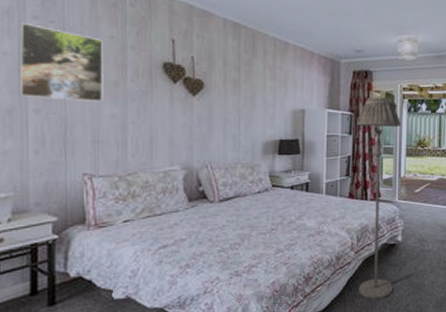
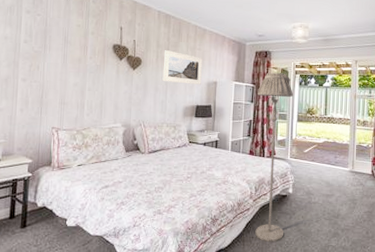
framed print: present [18,22,103,102] -> none [13,15,72,73]
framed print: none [233,70,285,115] -> present [162,50,202,86]

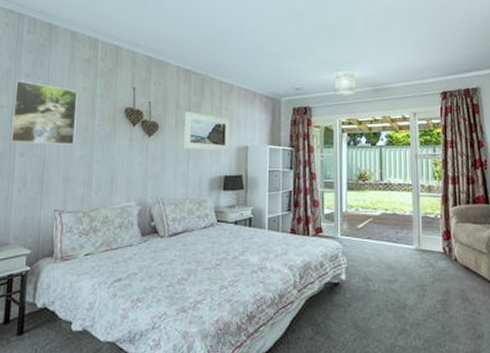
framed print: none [13,15,72,73] -> present [10,79,78,145]
floor lamp: present [255,72,294,242] -> none [297,132,341,344]

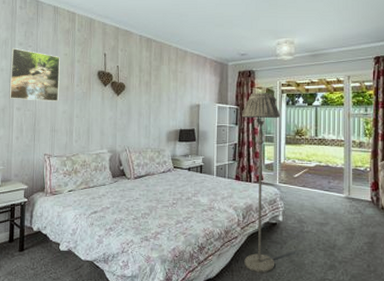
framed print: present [183,112,230,152] -> none [145,74,184,109]
floor lamp: none [297,132,341,344] -> present [242,93,281,273]

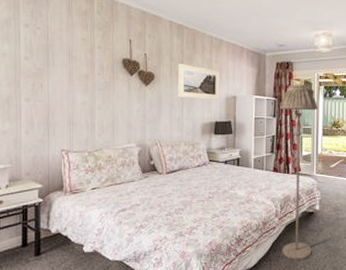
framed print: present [9,47,60,101] -> none [14,29,77,92]
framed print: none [145,74,184,109] -> present [178,64,220,101]

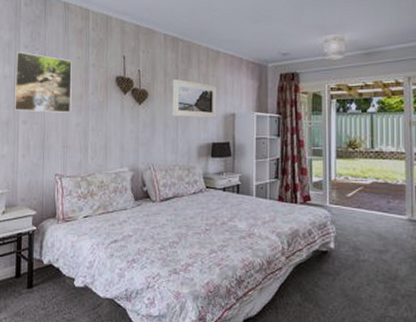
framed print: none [14,29,77,92] -> present [13,51,72,113]
floor lamp: present [280,84,318,261] -> none [285,98,330,310]

